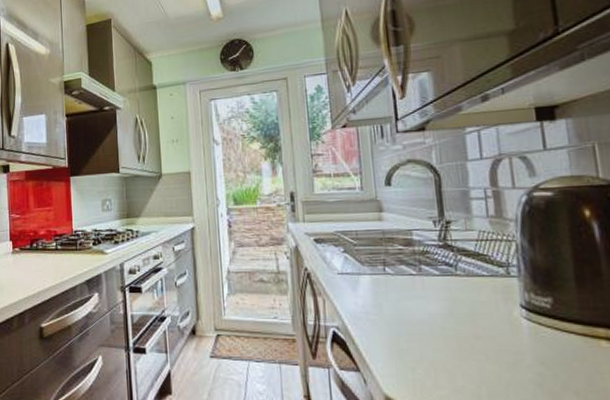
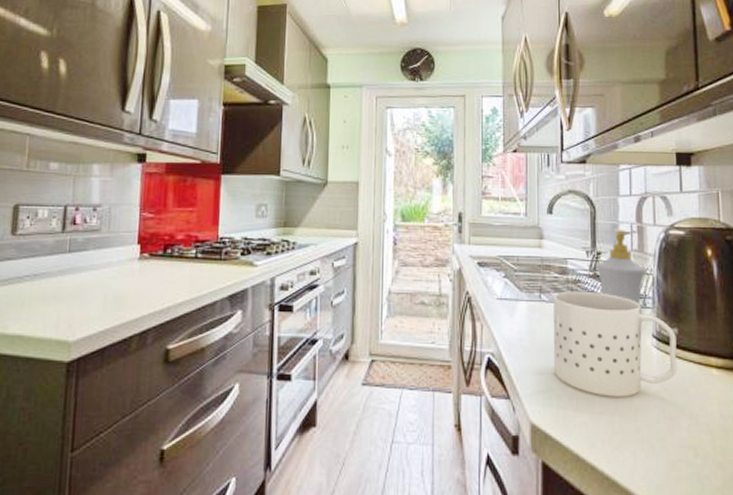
mug: none [399,262,555,371] -> present [553,291,677,397]
soap bottle: none [445,195,508,275] -> present [595,228,647,306]

